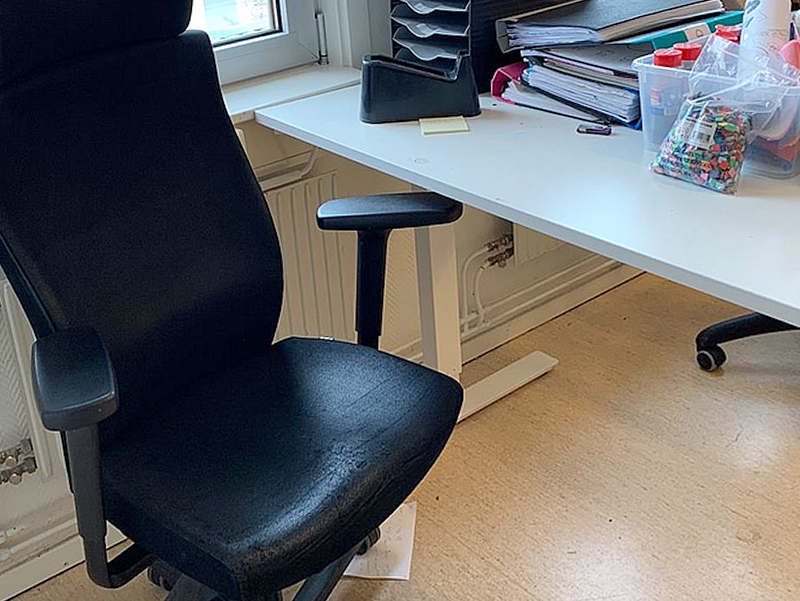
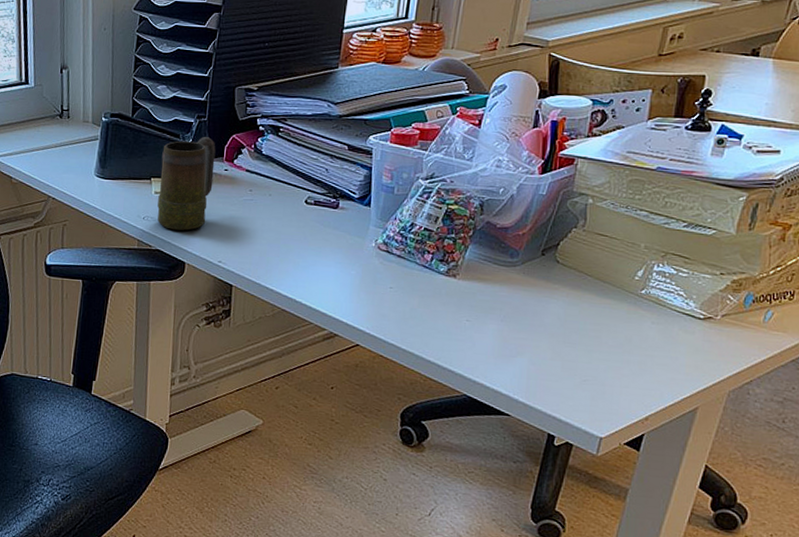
mug: none [428,73,483,170] -> present [157,137,216,231]

